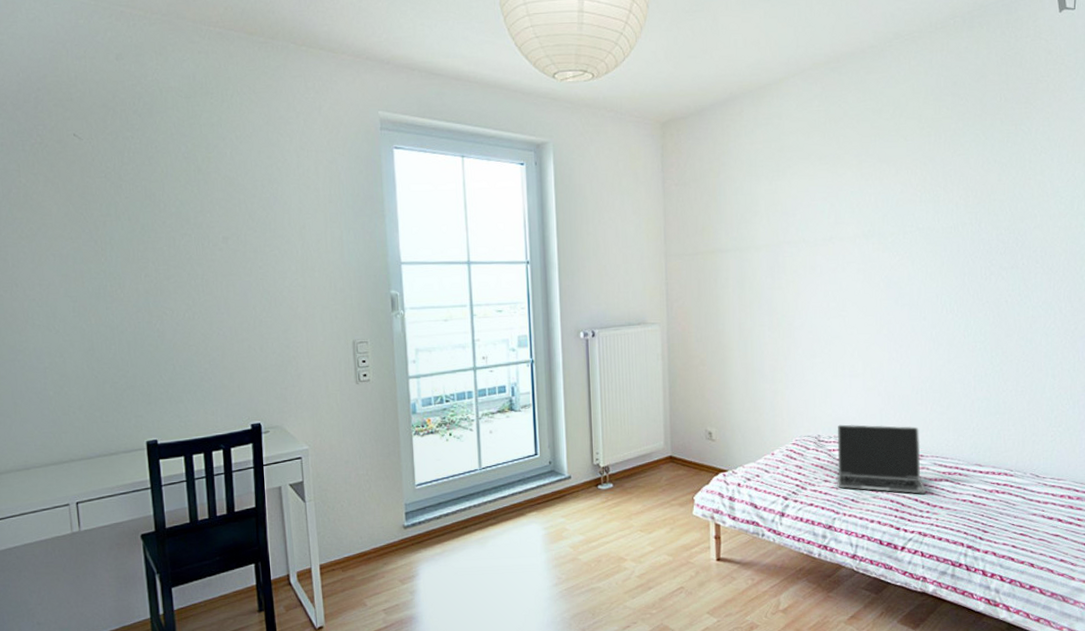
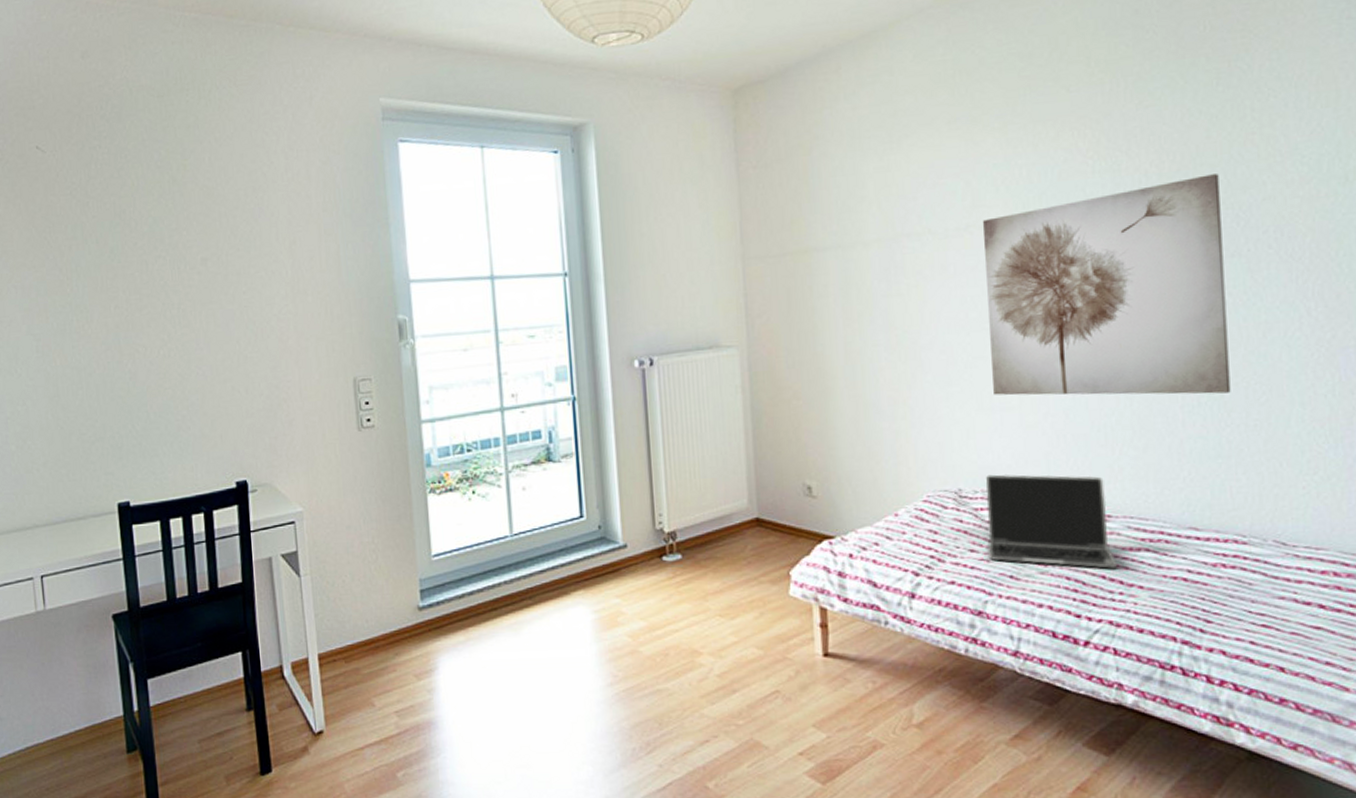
wall art: none [842,207,1007,368] -> present [983,174,1231,396]

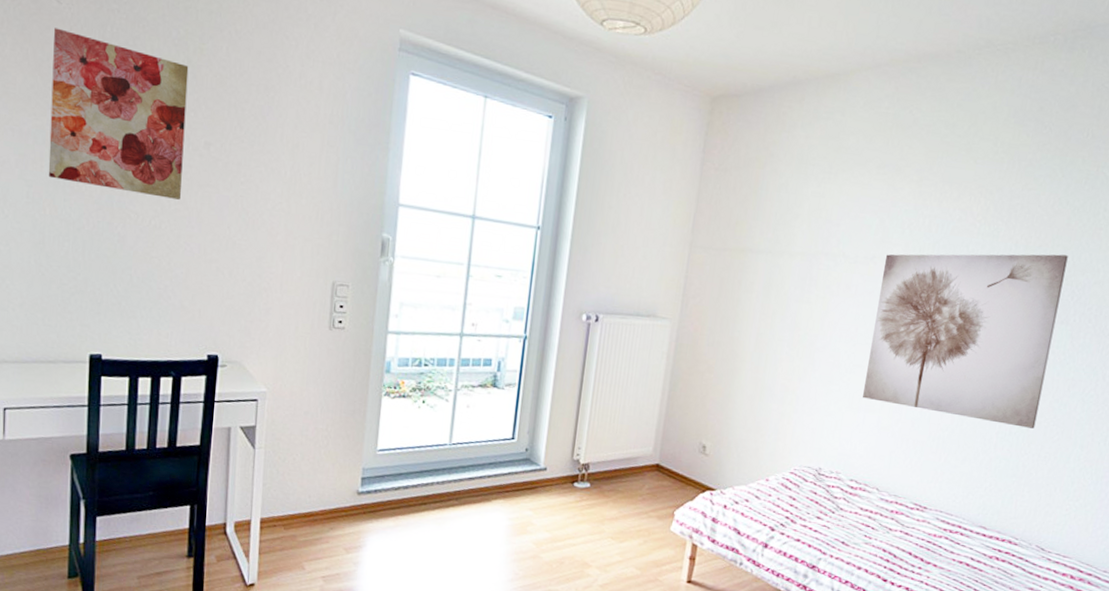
wall art: none [42,177,185,328] -> present [48,28,189,200]
laptop: present [985,474,1117,569] -> none [829,460,928,548]

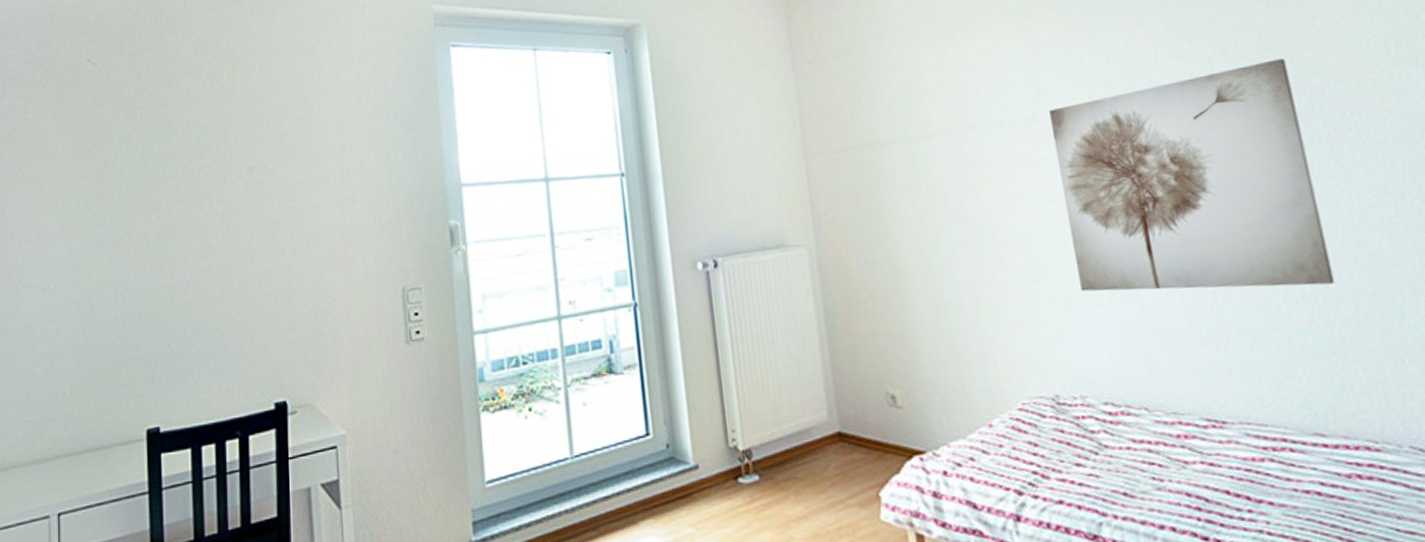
wall art: present [48,28,189,200] -> none [92,89,228,241]

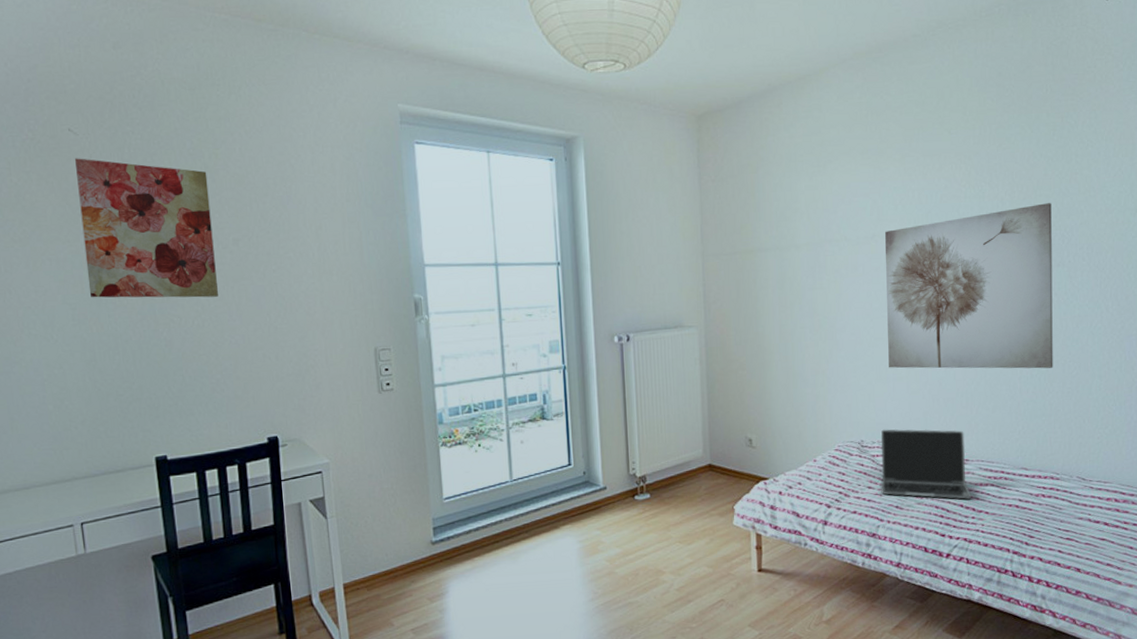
wall art: none [92,89,228,241] -> present [75,158,218,298]
laptop: none [1083,378,1241,483] -> present [880,429,971,500]

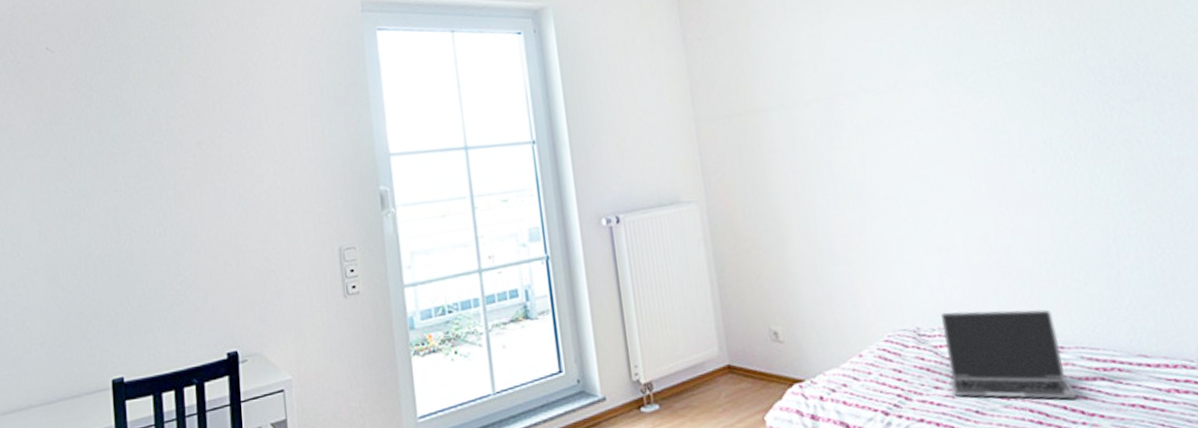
wall art: present [75,158,218,298] -> none [51,74,180,212]
wall art: present [885,203,1053,369] -> none [910,28,1157,237]

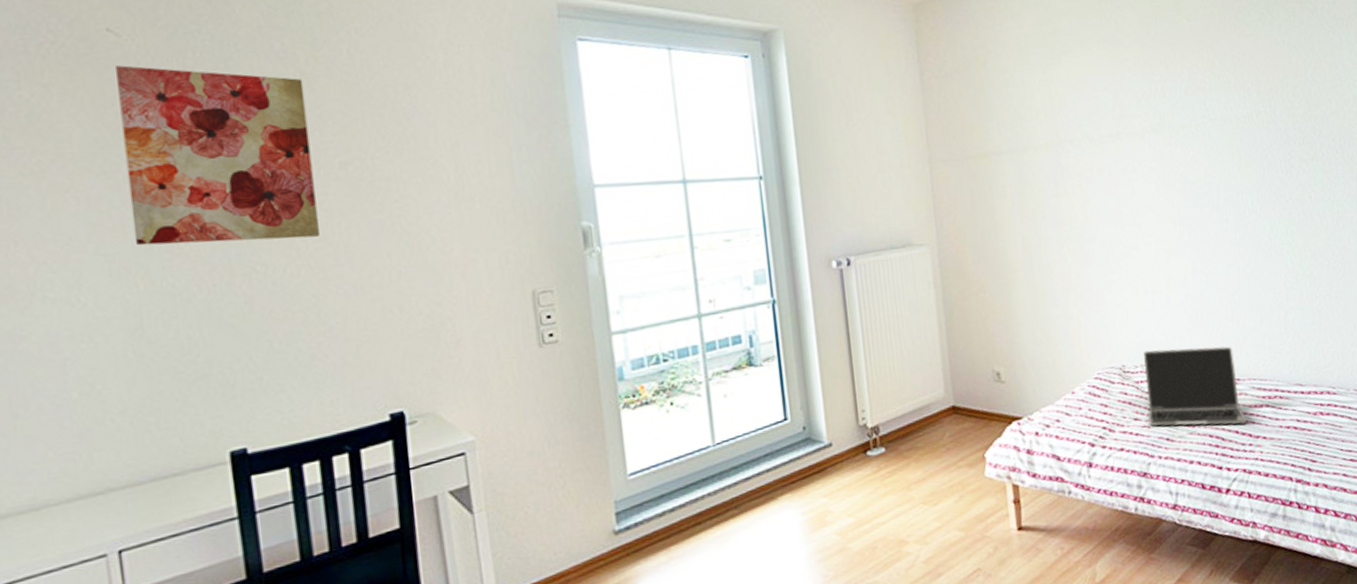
wall art: none [51,74,180,212] -> present [116,65,319,246]

